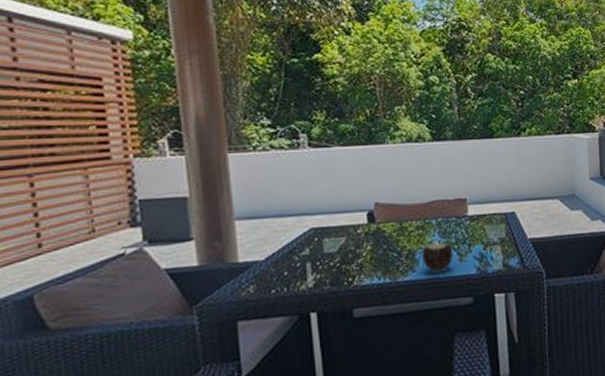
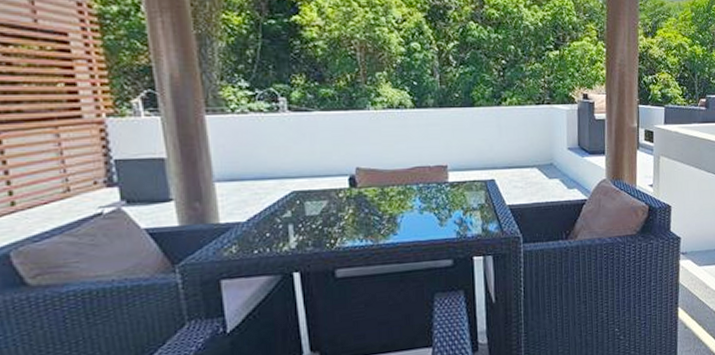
candle: present [421,240,454,273] -> none [402,205,434,237]

